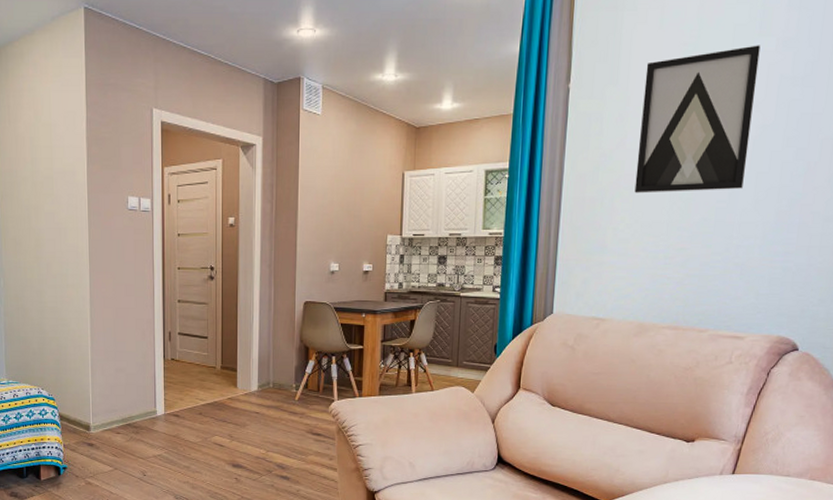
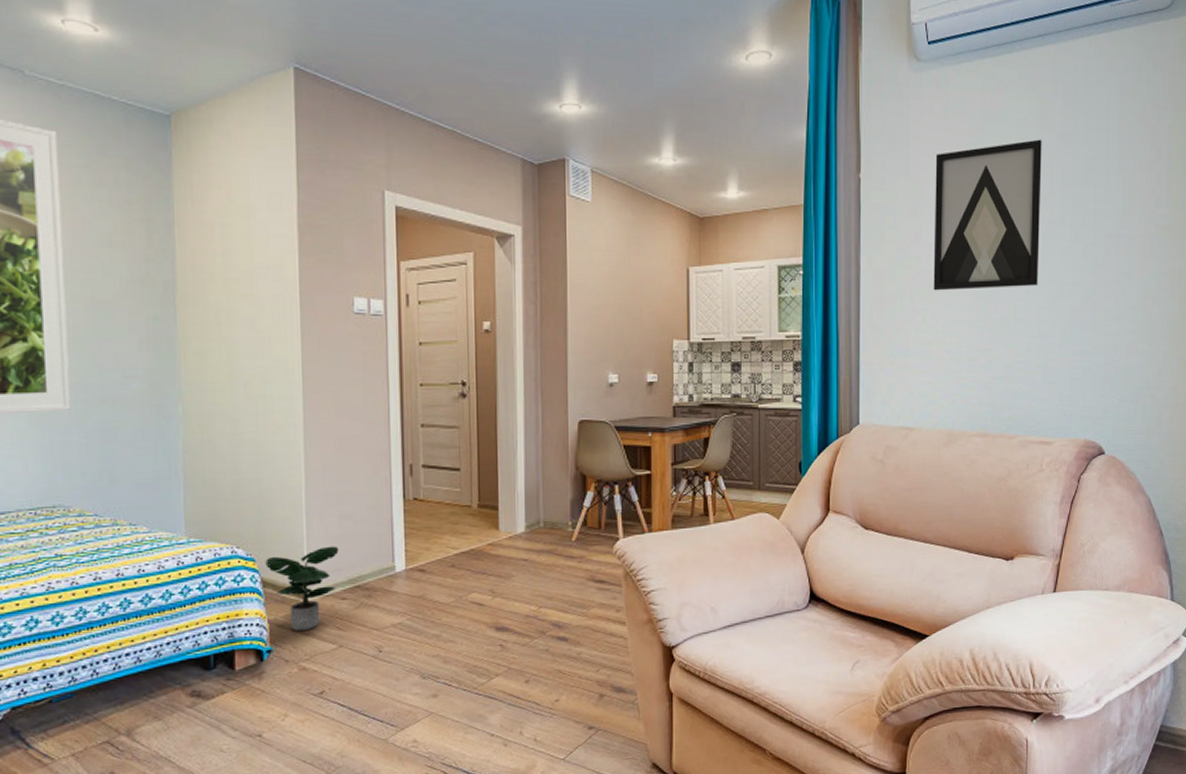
potted plant: none [62,392,115,454] -> present [265,546,339,630]

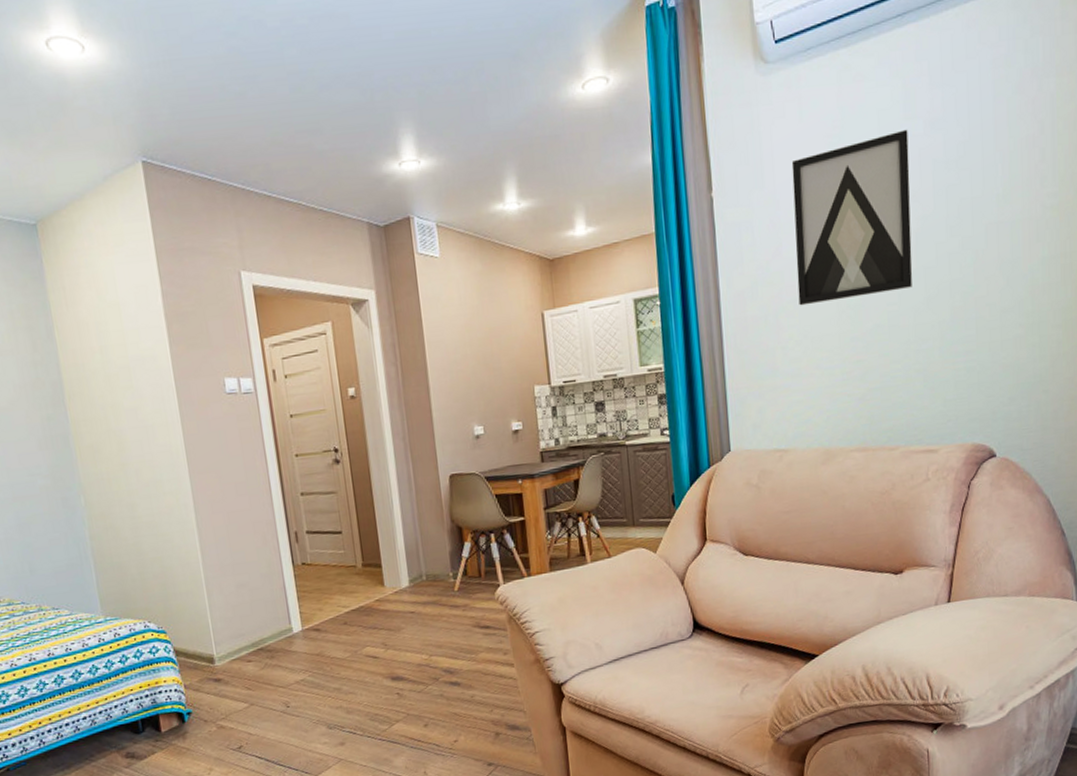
potted plant: present [265,546,339,630] -> none [175,613,241,693]

